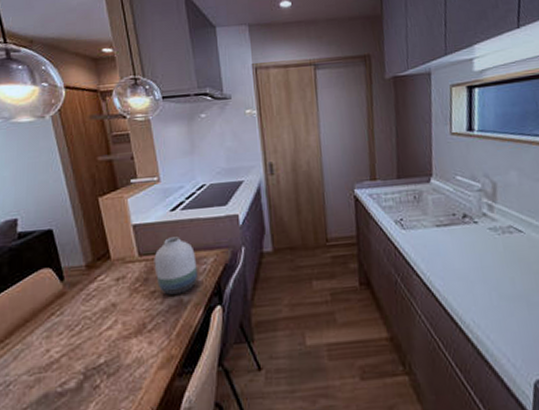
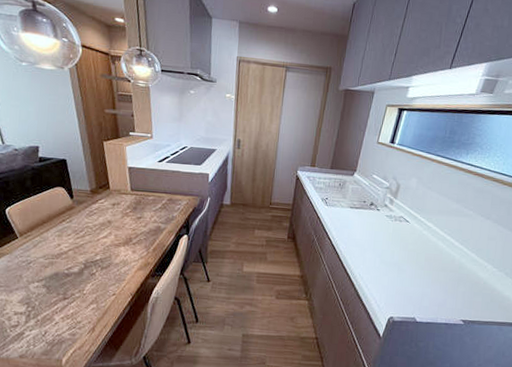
vase: present [154,237,197,295] -> none [142,181,174,222]

